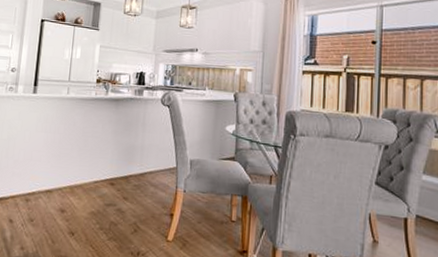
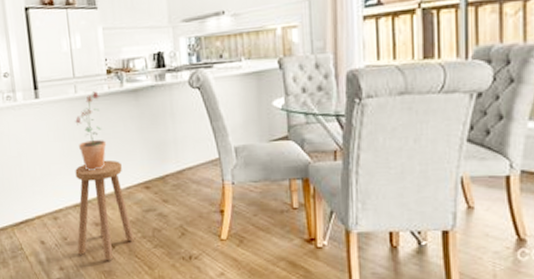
stool: none [40,154,94,247] -> present [75,160,134,261]
potted plant: none [61,95,88,162] -> present [75,91,107,170]

